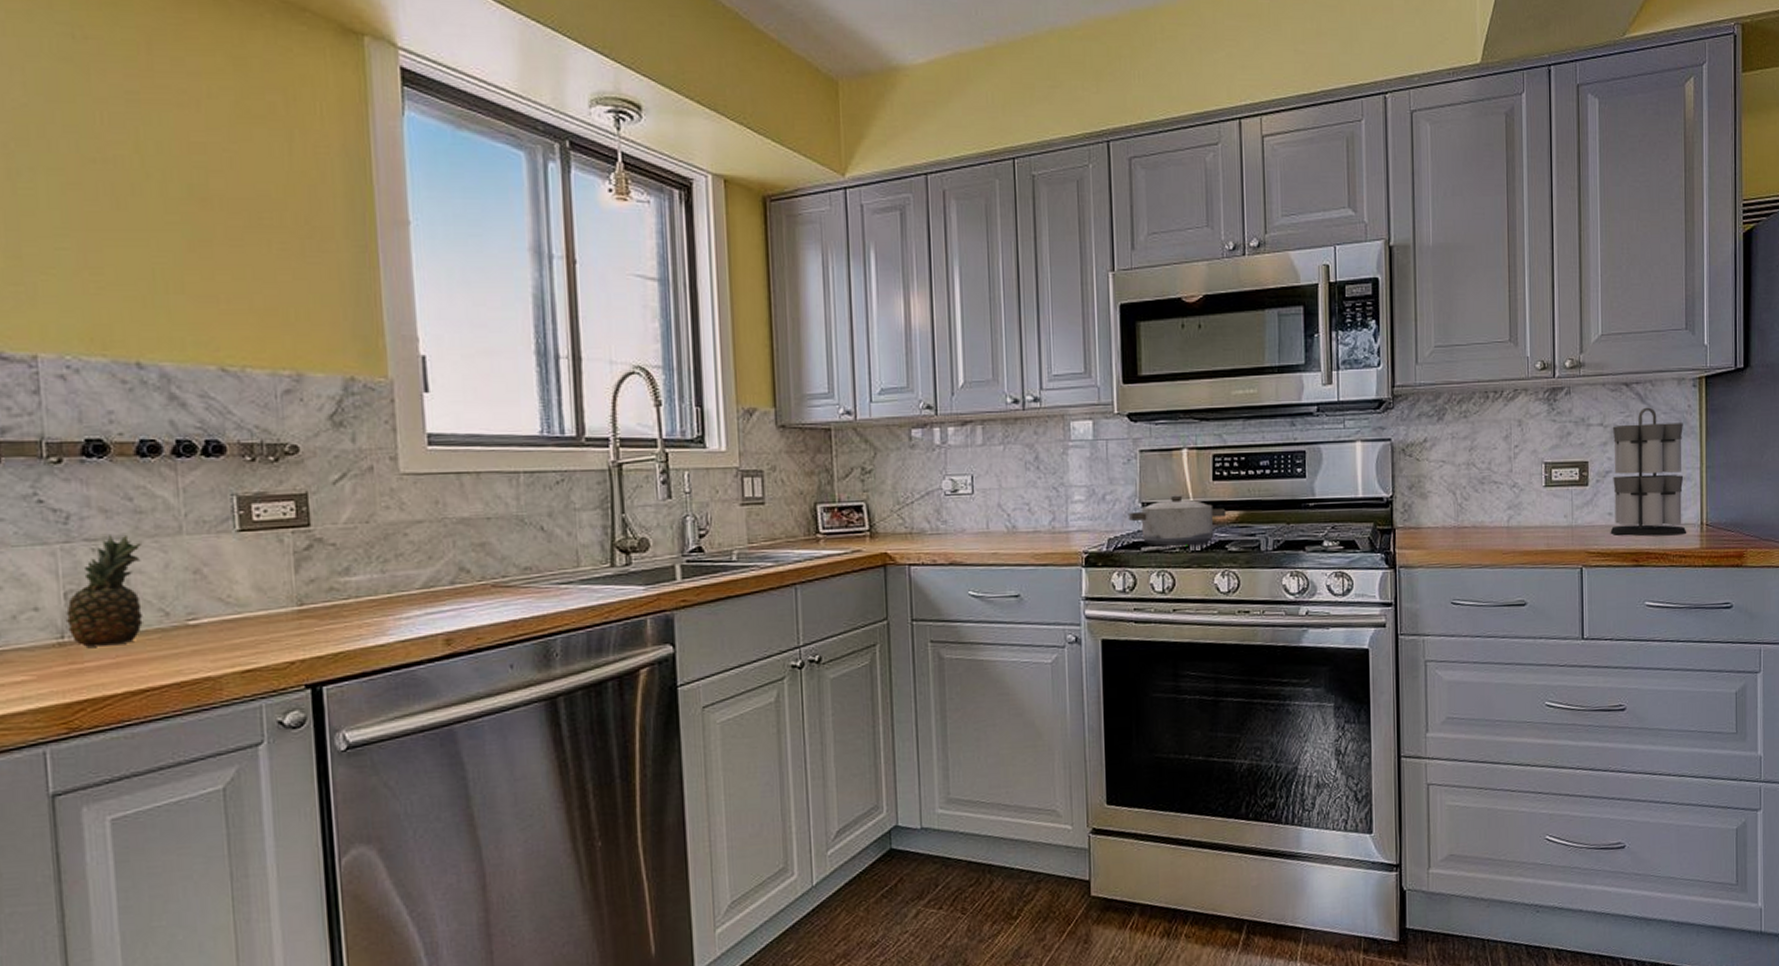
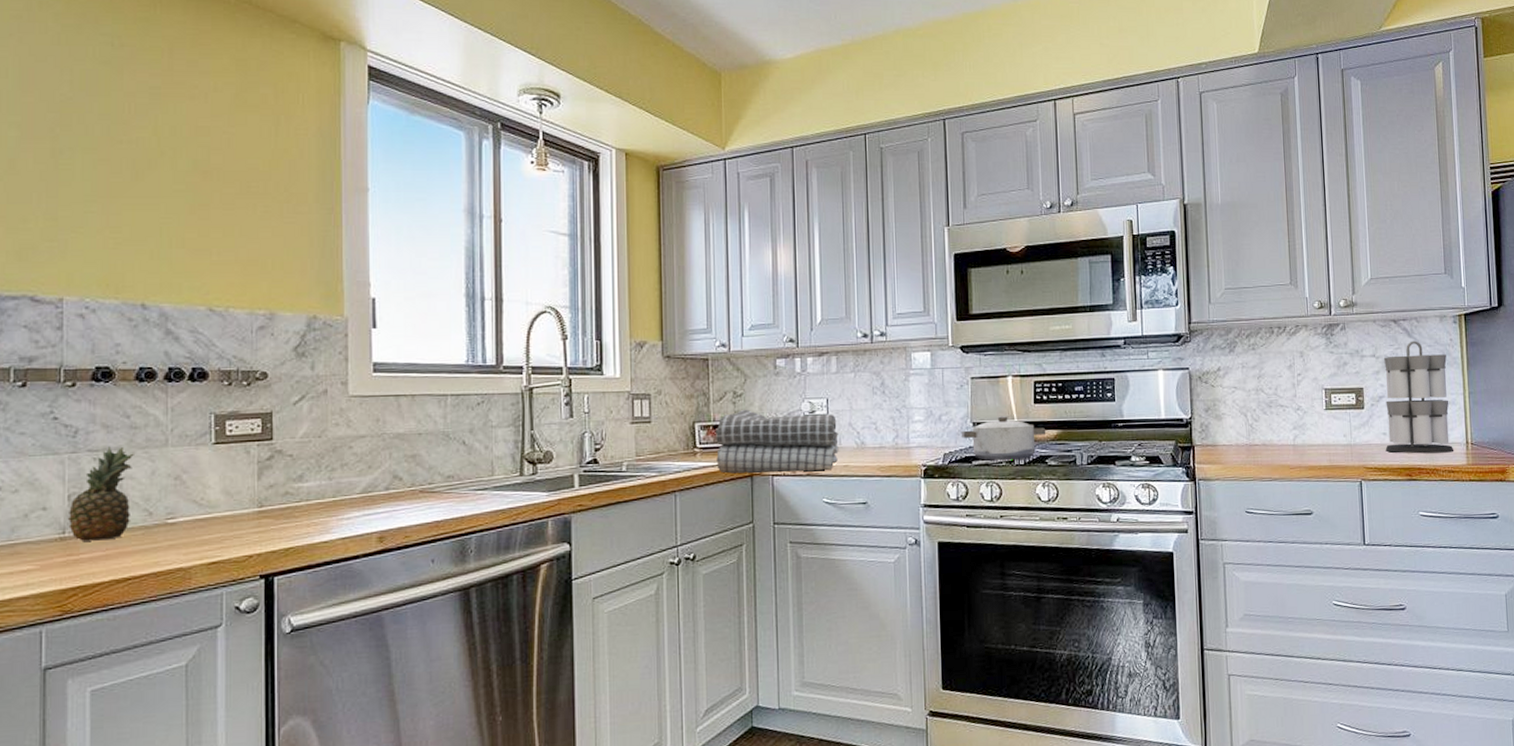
towel: none [841,487,986,564] -> present [716,409,839,474]

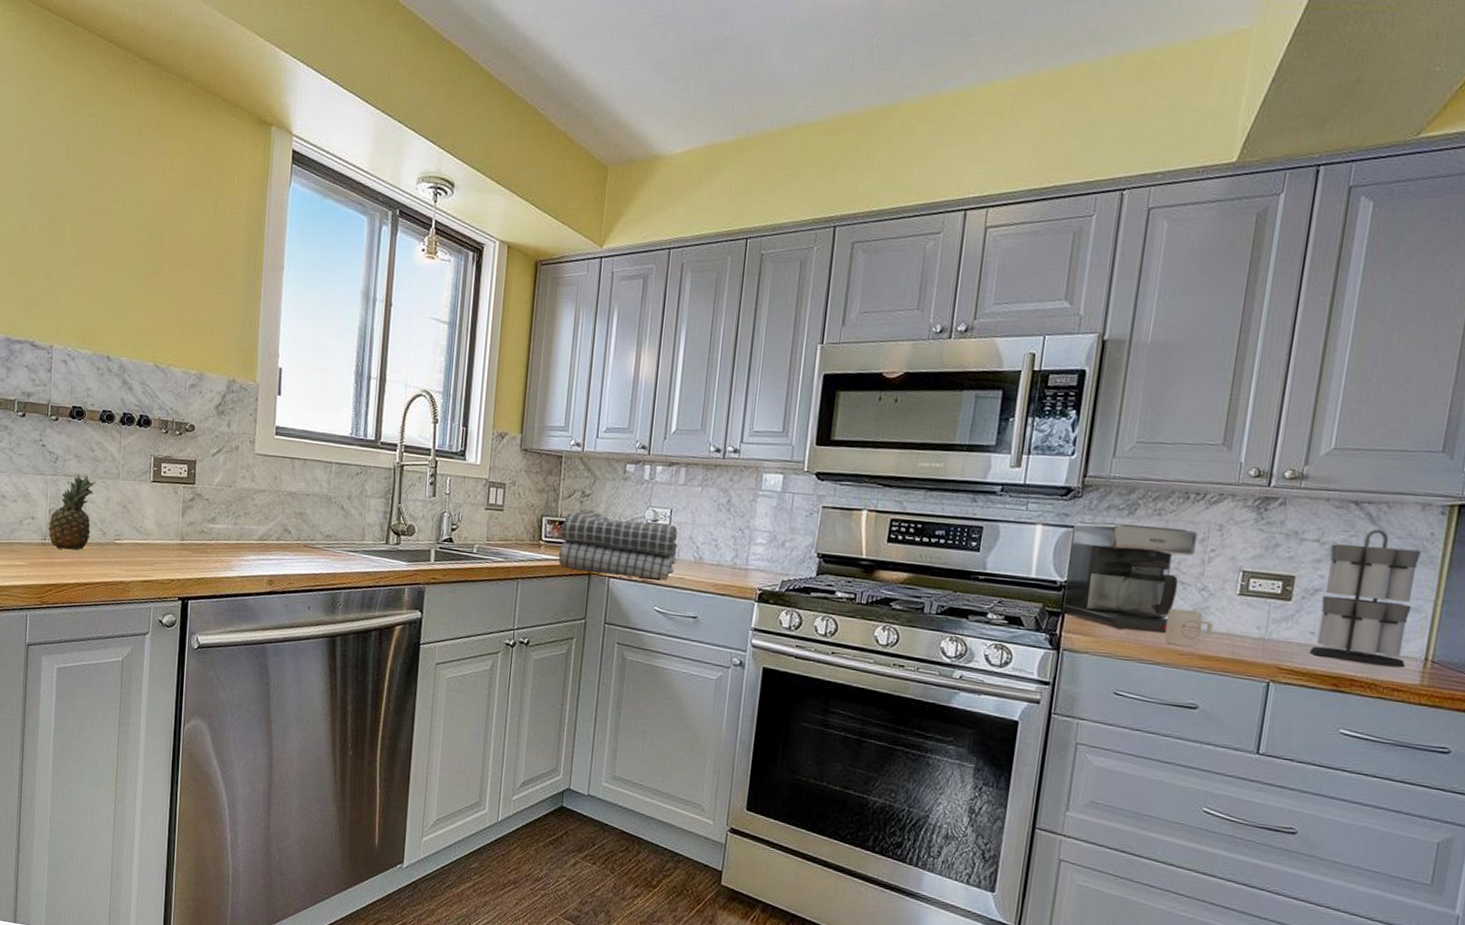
cooking pot: present [960,416,1046,461] -> none [802,550,896,599]
coffee maker: none [1188,359,1286,455] -> present [1062,521,1198,634]
mug: none [1275,428,1312,461] -> present [1164,608,1214,647]

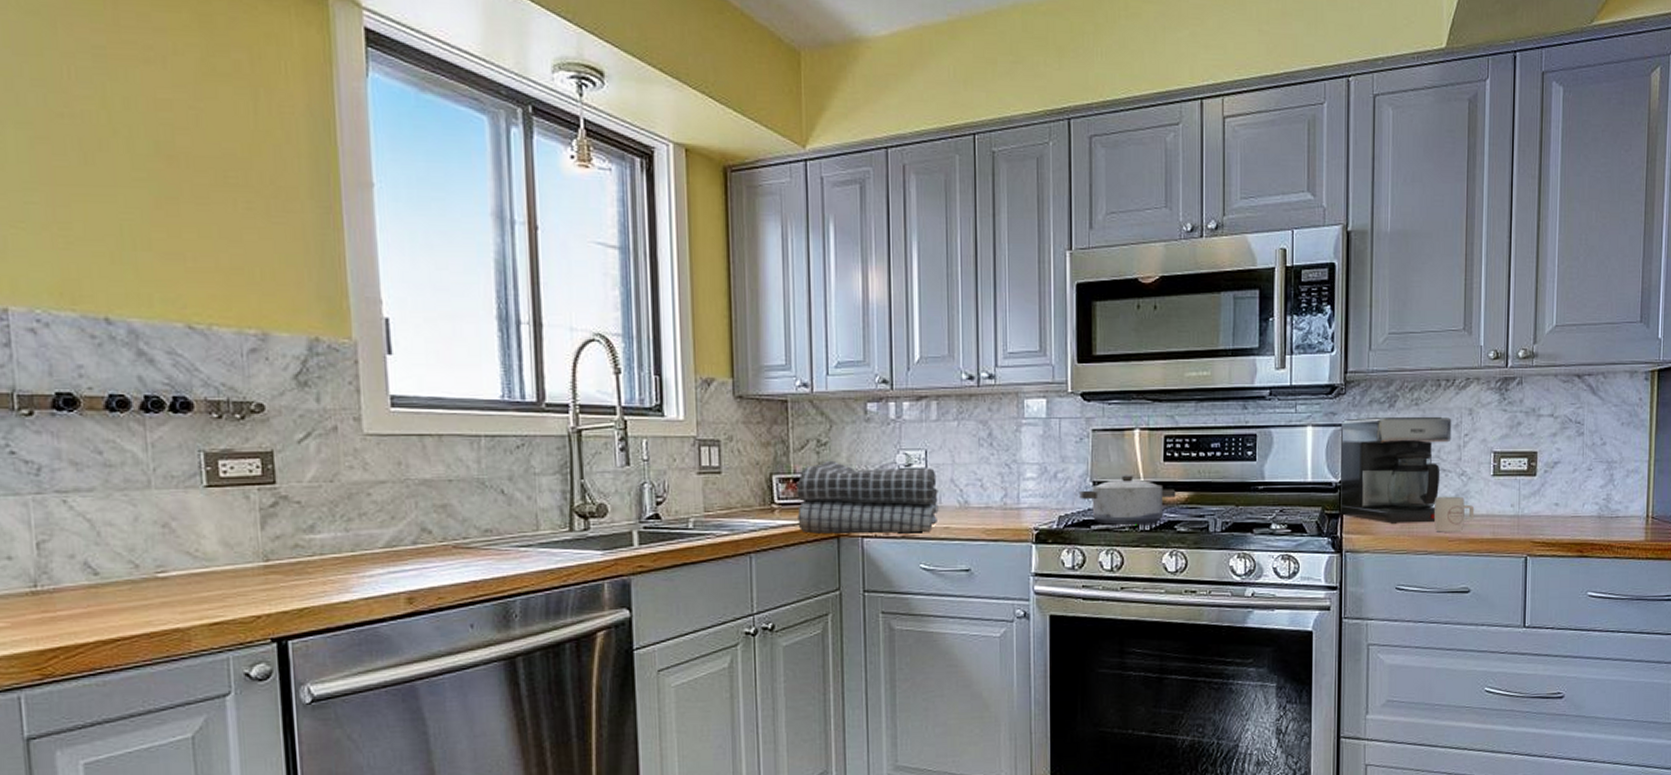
fruit: present [48,474,95,550] -> none [38,487,113,596]
cooking pot: none [802,550,896,599] -> present [1079,475,1176,525]
spice rack: present [1309,529,1421,668] -> none [1556,399,1633,528]

